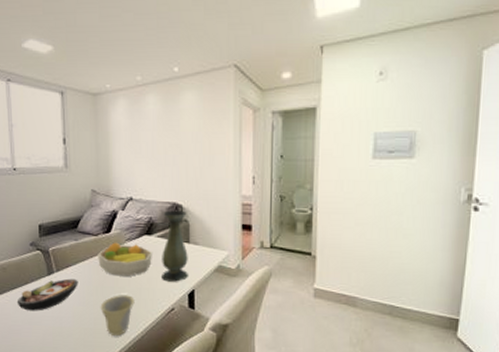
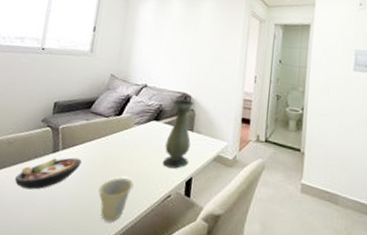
fruit bowl: present [98,242,153,277] -> none [104,125,159,160]

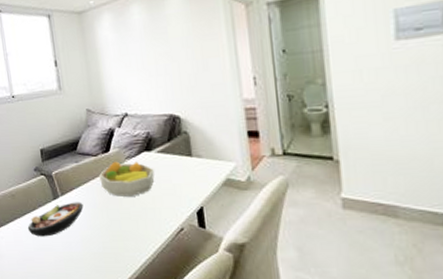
cup: present [98,178,134,222] -> none [107,216,142,261]
fruit bowl: none [104,125,159,160] -> present [99,161,155,197]
vase: present [163,99,194,169] -> none [160,122,194,200]

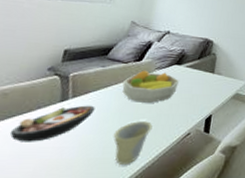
cup: none [107,216,142,261] -> present [113,121,153,166]

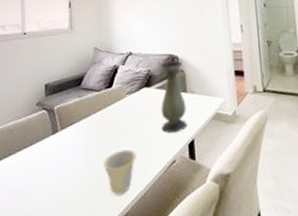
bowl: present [9,105,95,142] -> none [21,136,82,173]
fruit bowl: present [122,70,180,103] -> none [100,96,153,131]
vase: none [183,44,216,108] -> present [160,61,187,133]

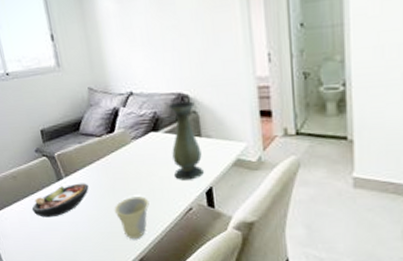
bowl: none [21,136,82,173] -> present [31,183,89,218]

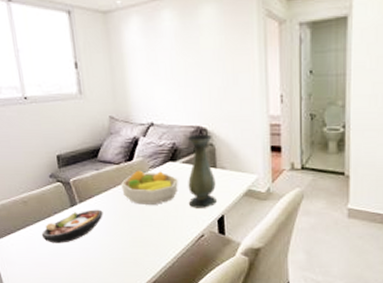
fruit bowl: none [104,142,163,178] -> present [121,170,179,205]
cup: present [114,197,150,240] -> none [127,223,163,265]

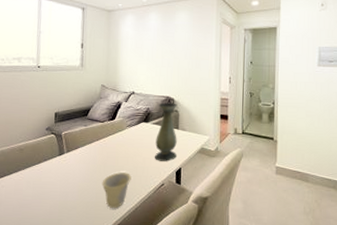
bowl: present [41,209,103,243] -> none [29,158,85,187]
fruit bowl: present [121,170,179,205] -> none [103,128,149,157]
cup: none [127,223,163,265] -> present [102,172,131,209]

